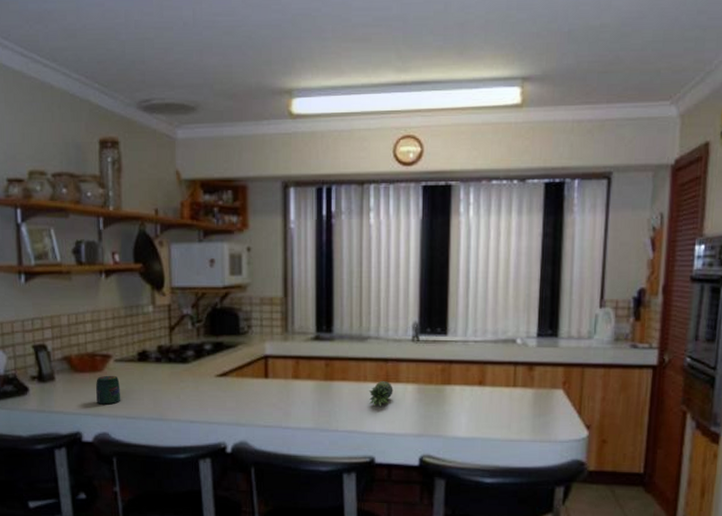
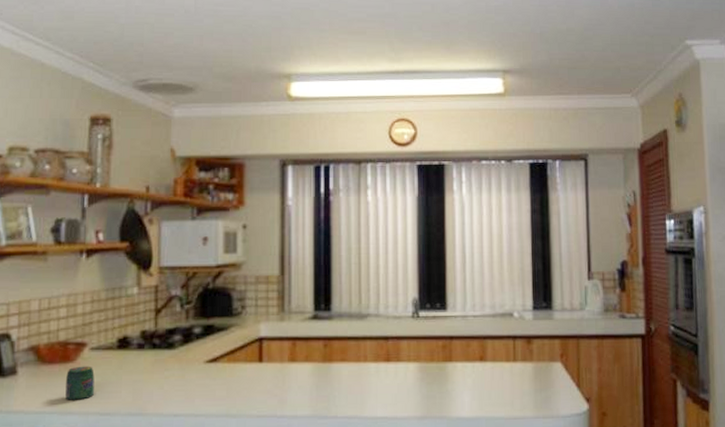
fruit: present [368,381,393,407] -> none [369,361,395,388]

